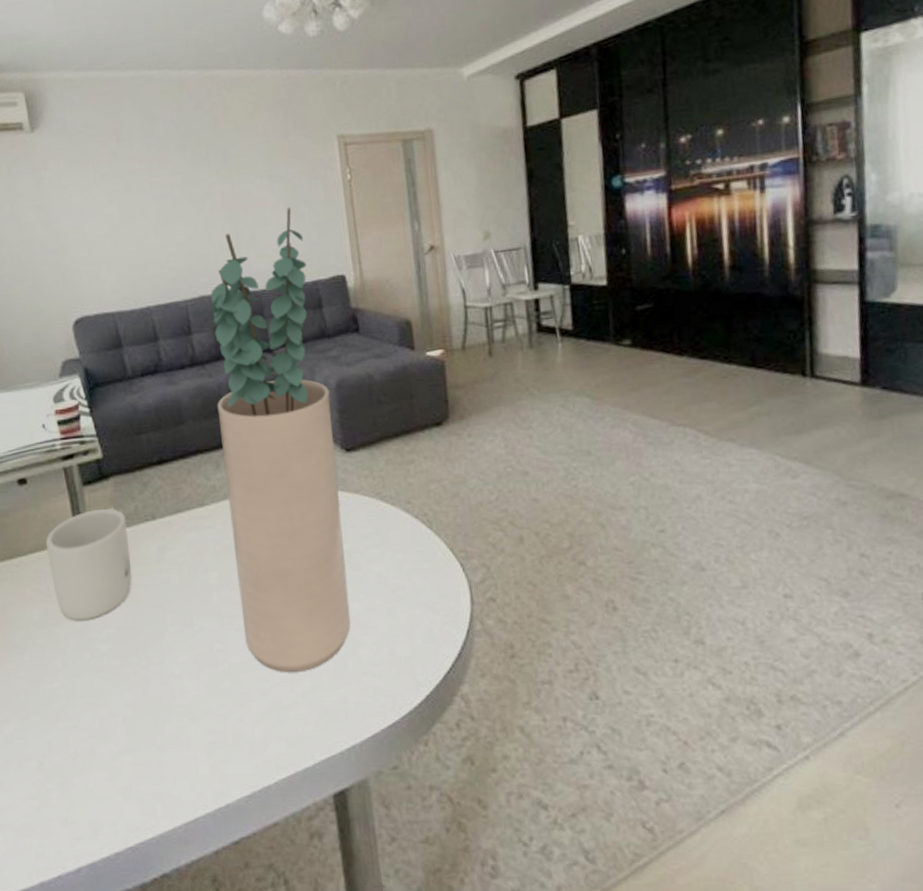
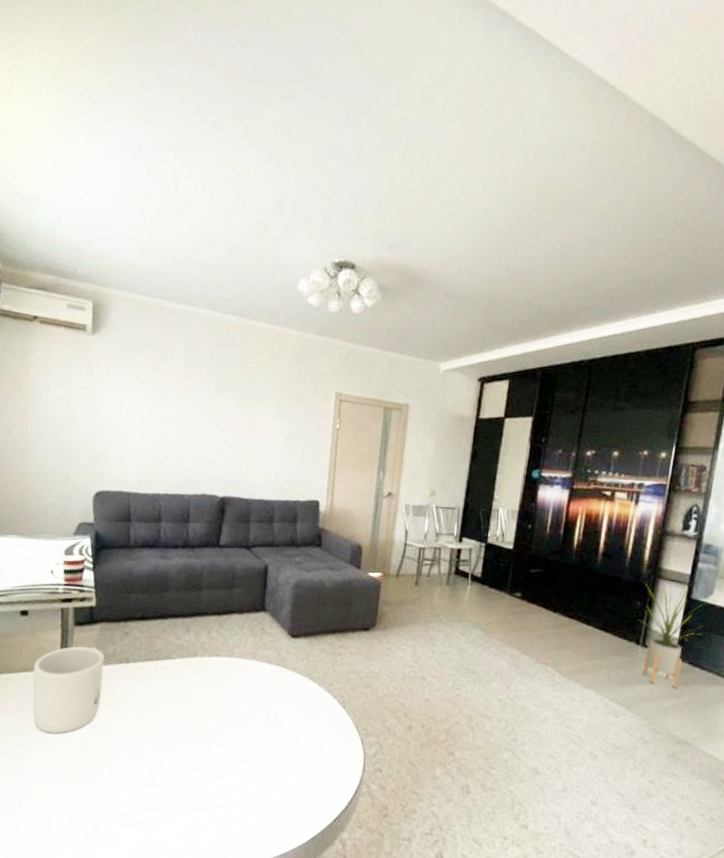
vase: present [210,207,351,672] -> none [181,440,293,802]
house plant: none [793,282,891,425] -> present [638,578,707,689]

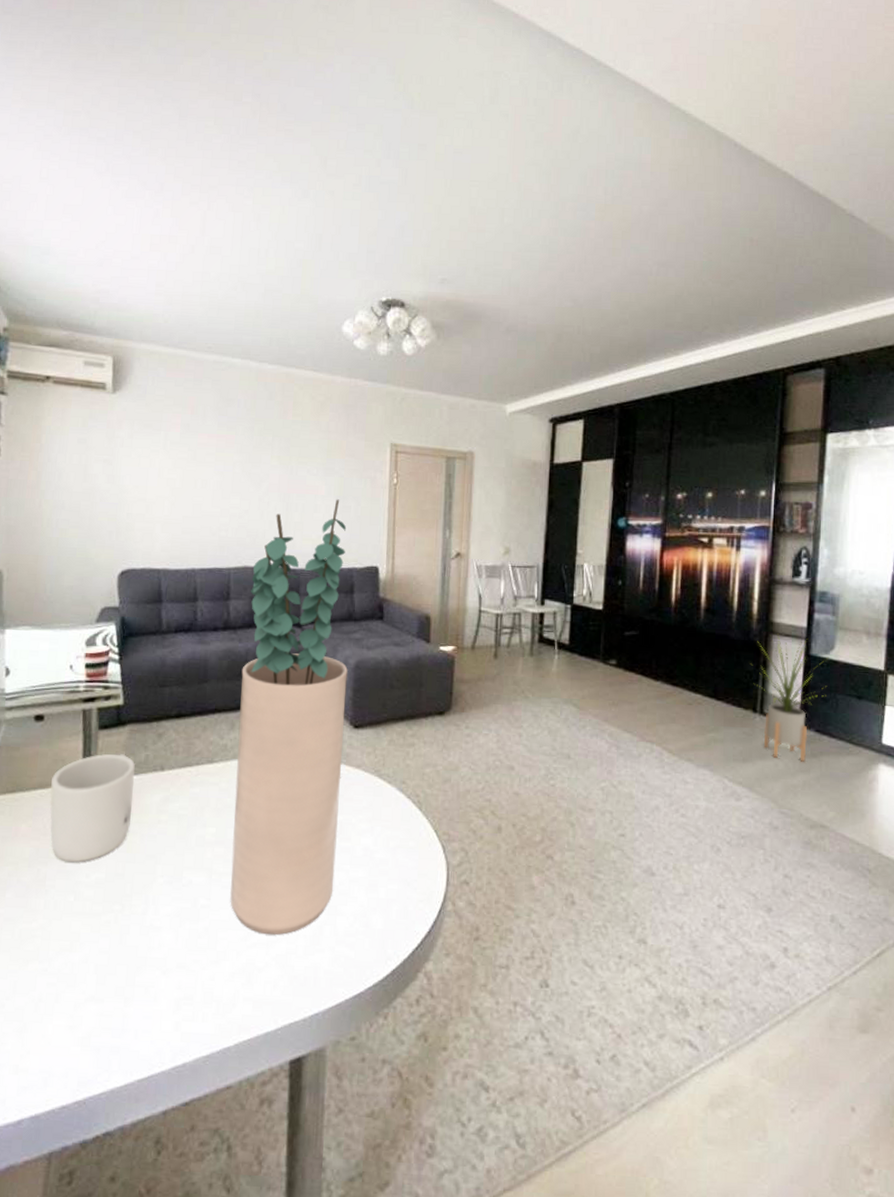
vase: none [181,440,293,802] -> present [230,499,348,935]

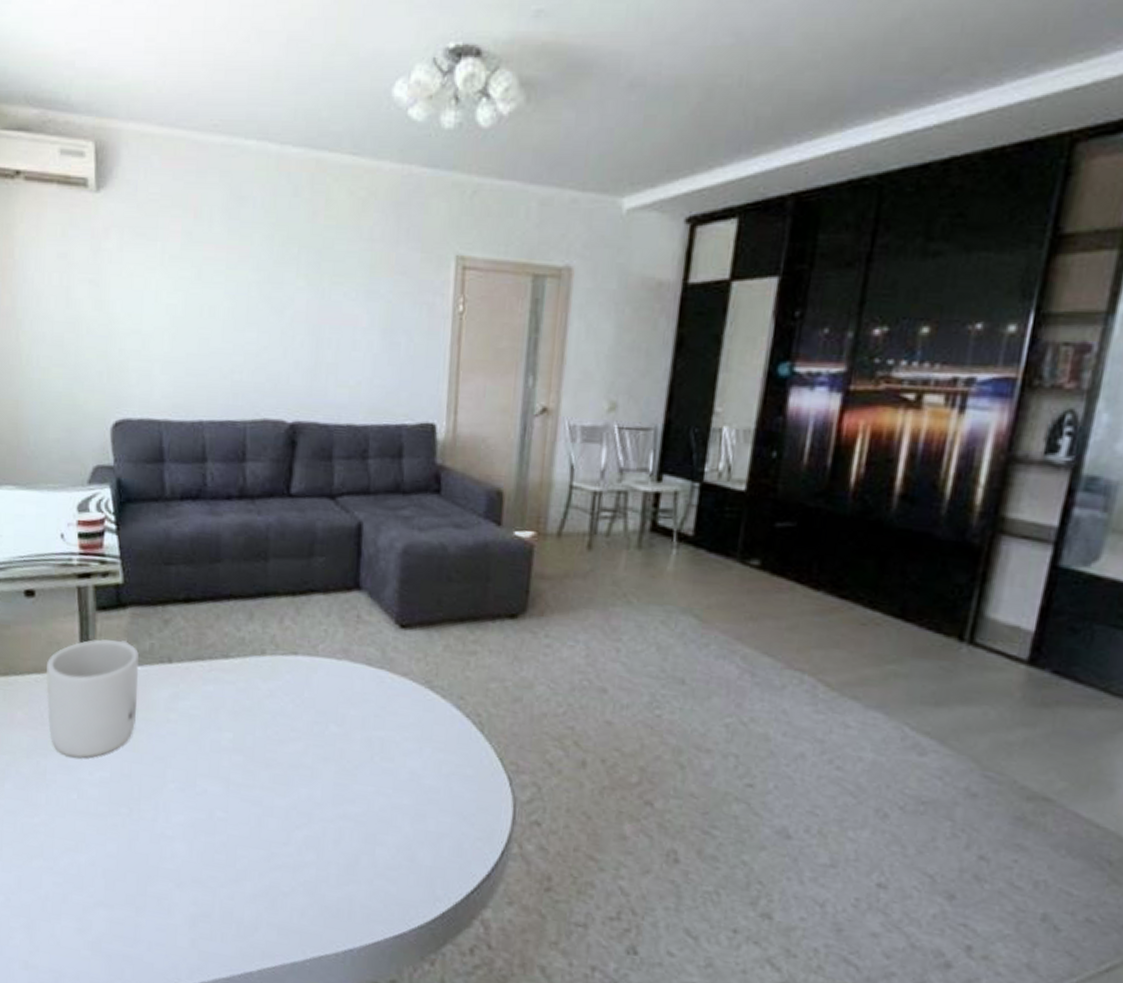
vase: present [230,499,348,935] -> none [250,333,395,860]
house plant: present [751,633,829,762] -> none [962,534,1088,712]

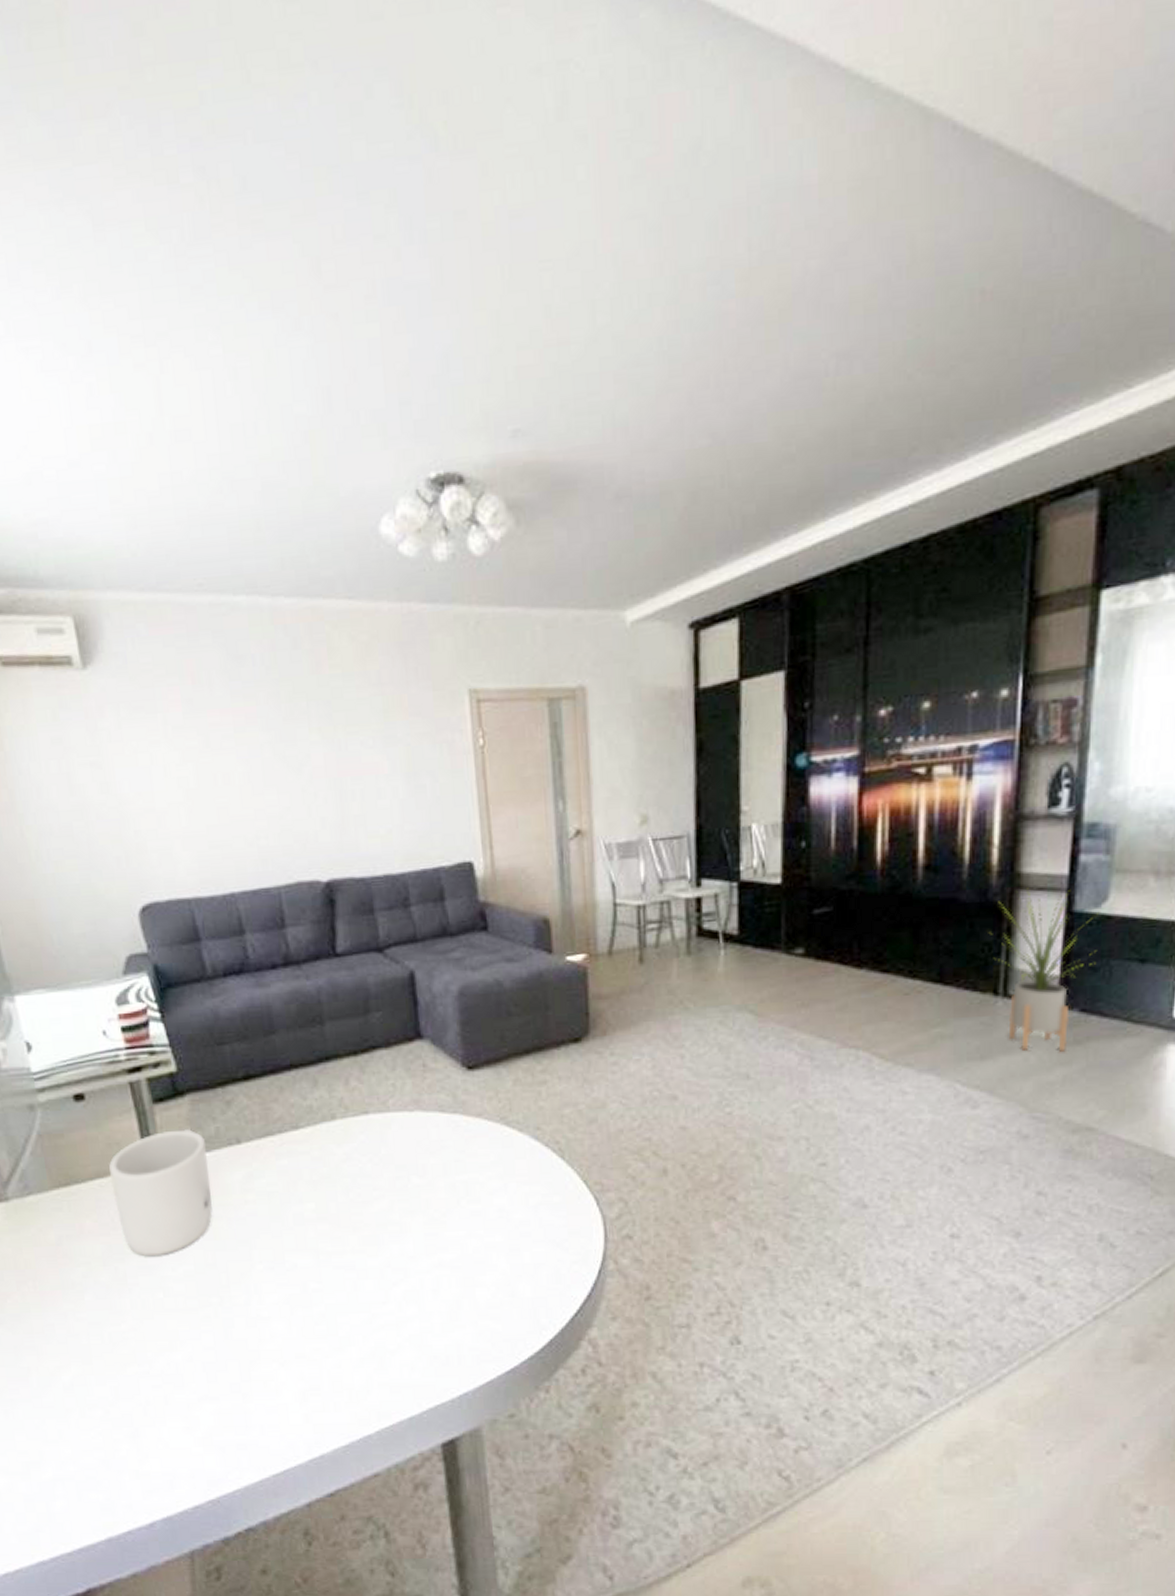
house plant: none [962,534,1088,712] -> present [990,888,1100,1052]

